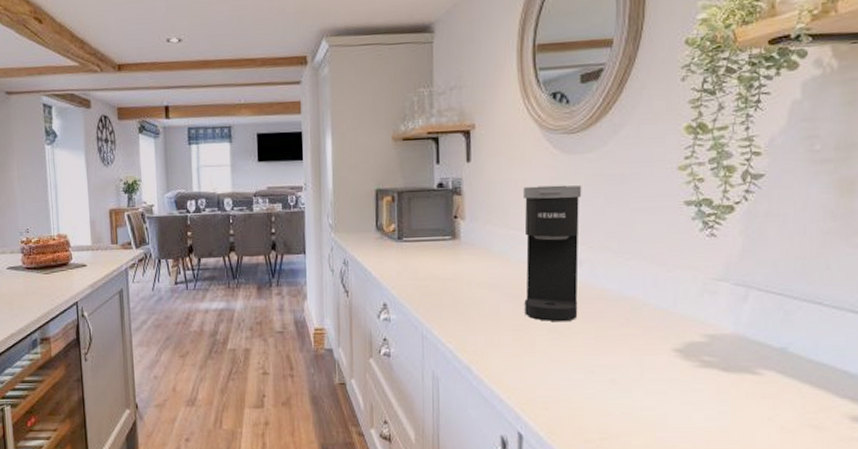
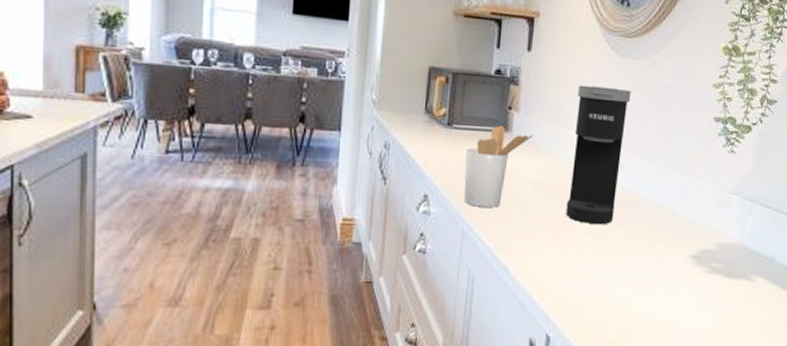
utensil holder: none [418,234,482,312] -> present [464,125,533,207]

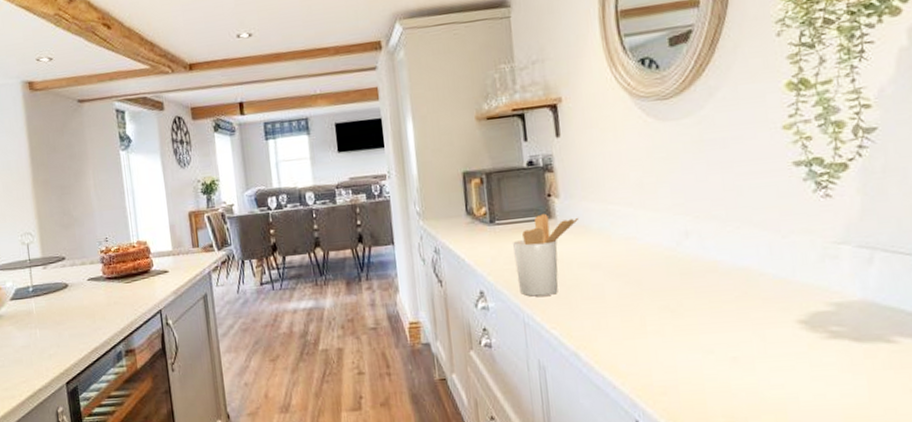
coffee maker: present [566,85,631,225] -> none [618,153,690,300]

